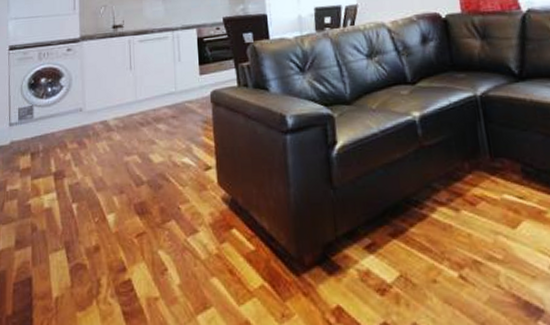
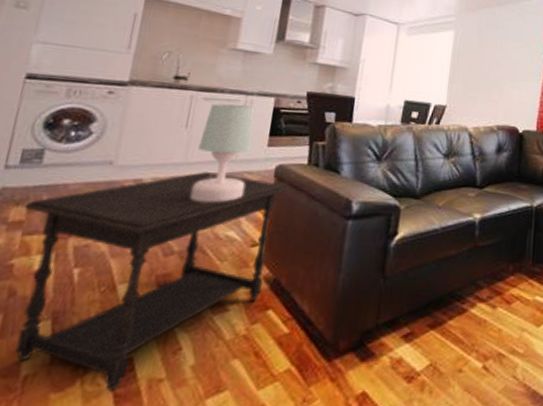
side table: none [28,106,227,310] -> present [14,172,290,392]
table lamp: none [143,39,189,134] -> present [190,103,255,203]

